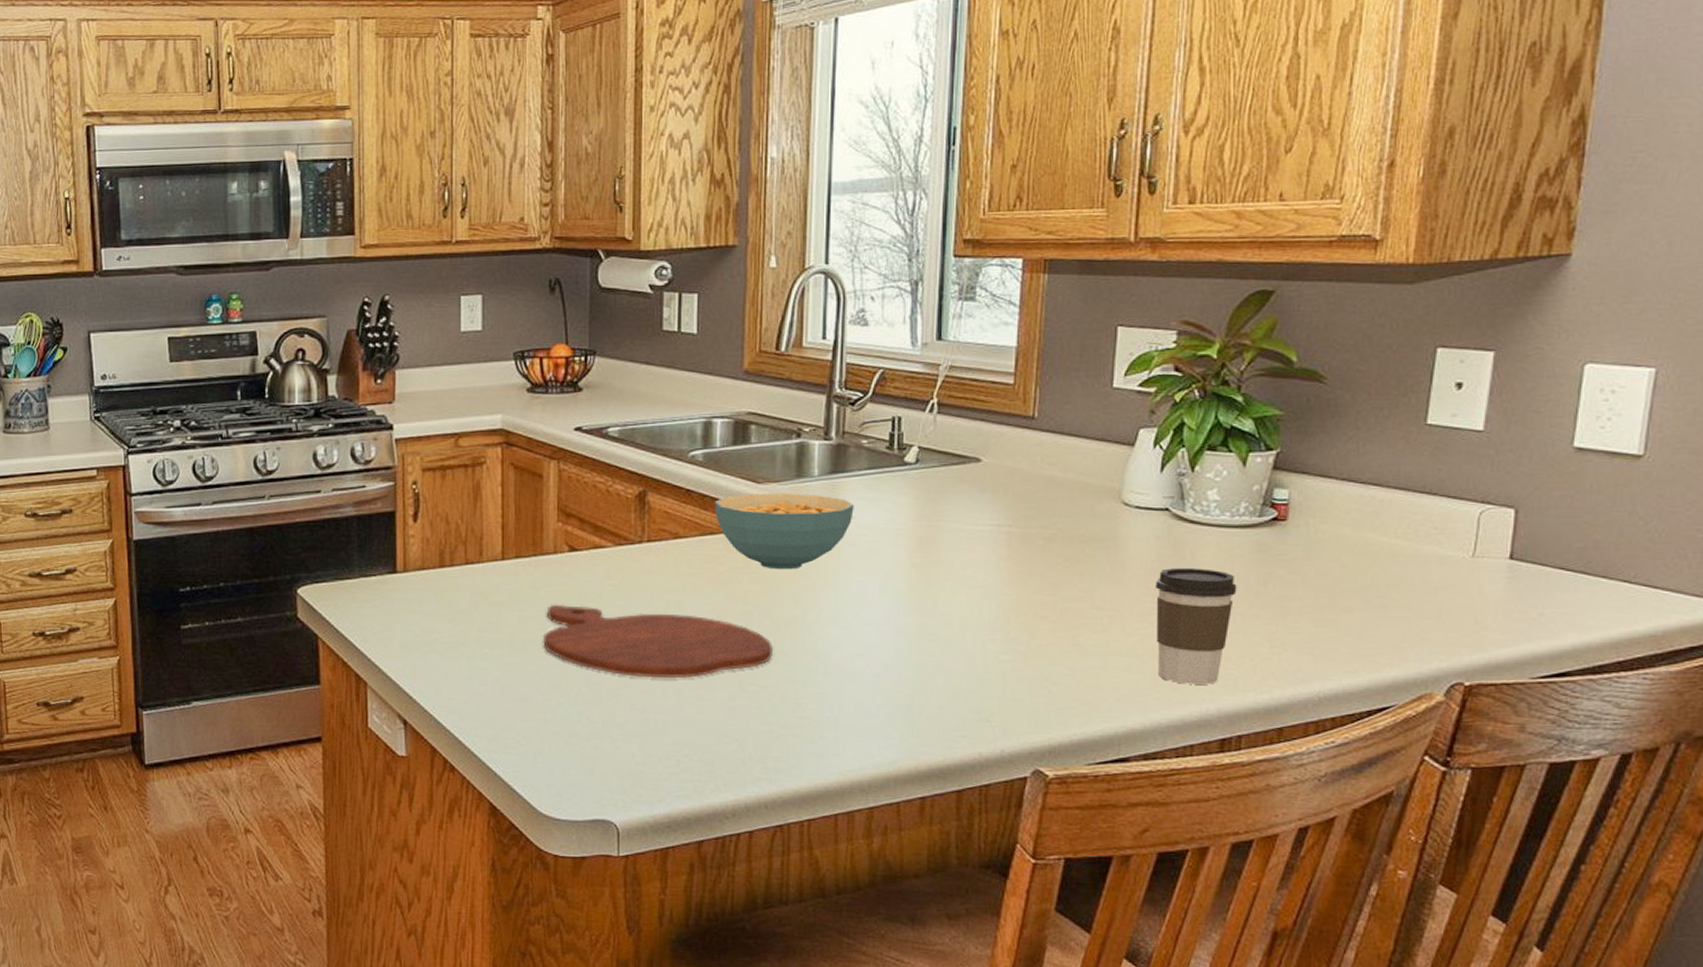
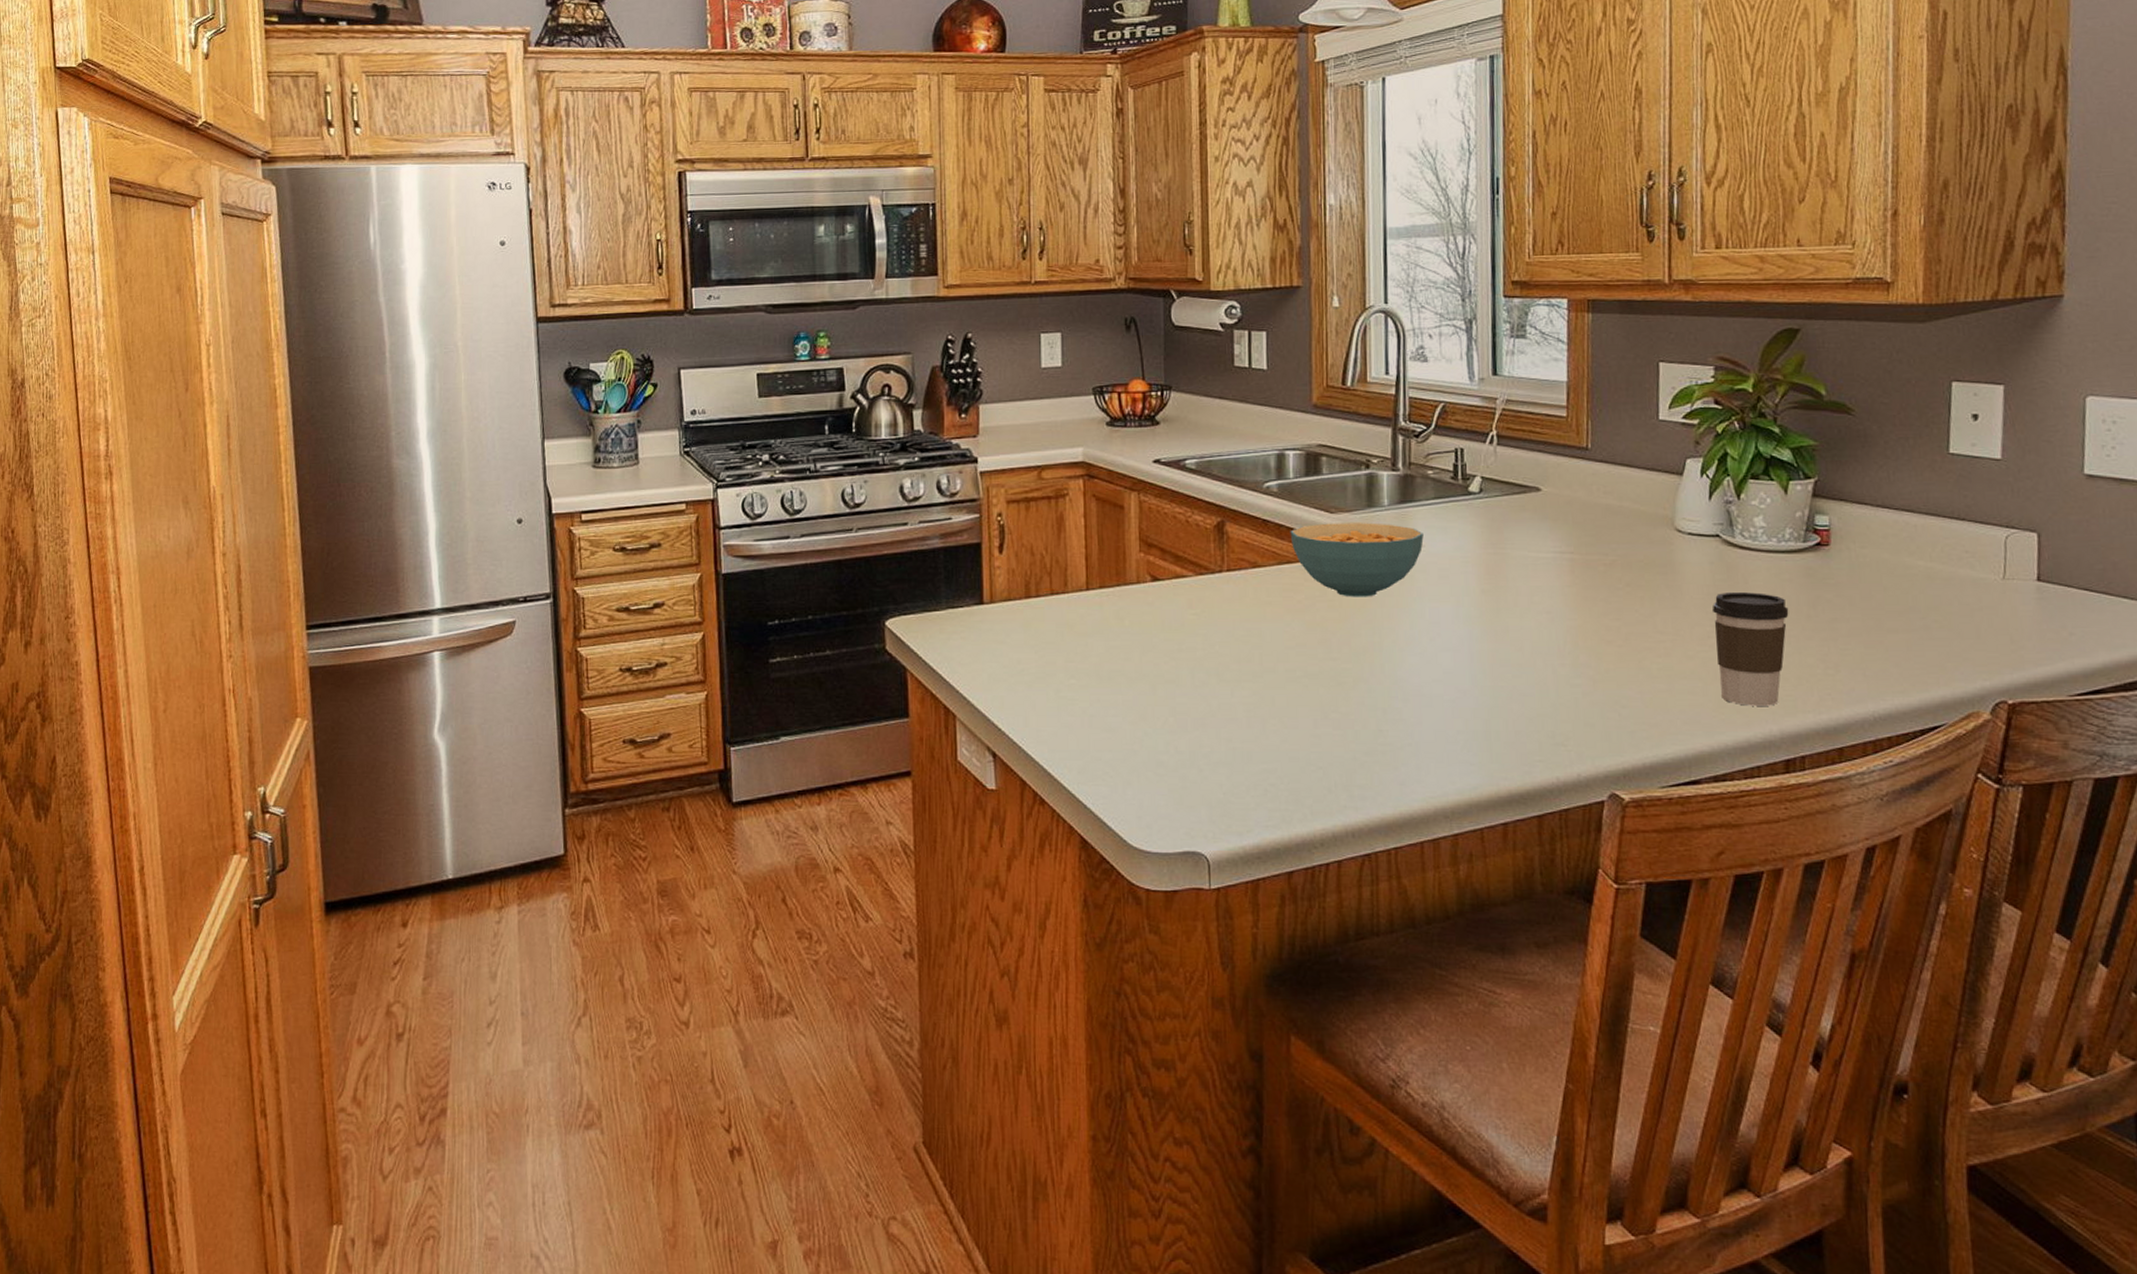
cutting board: present [542,604,773,679] -> none [1128,633,1353,707]

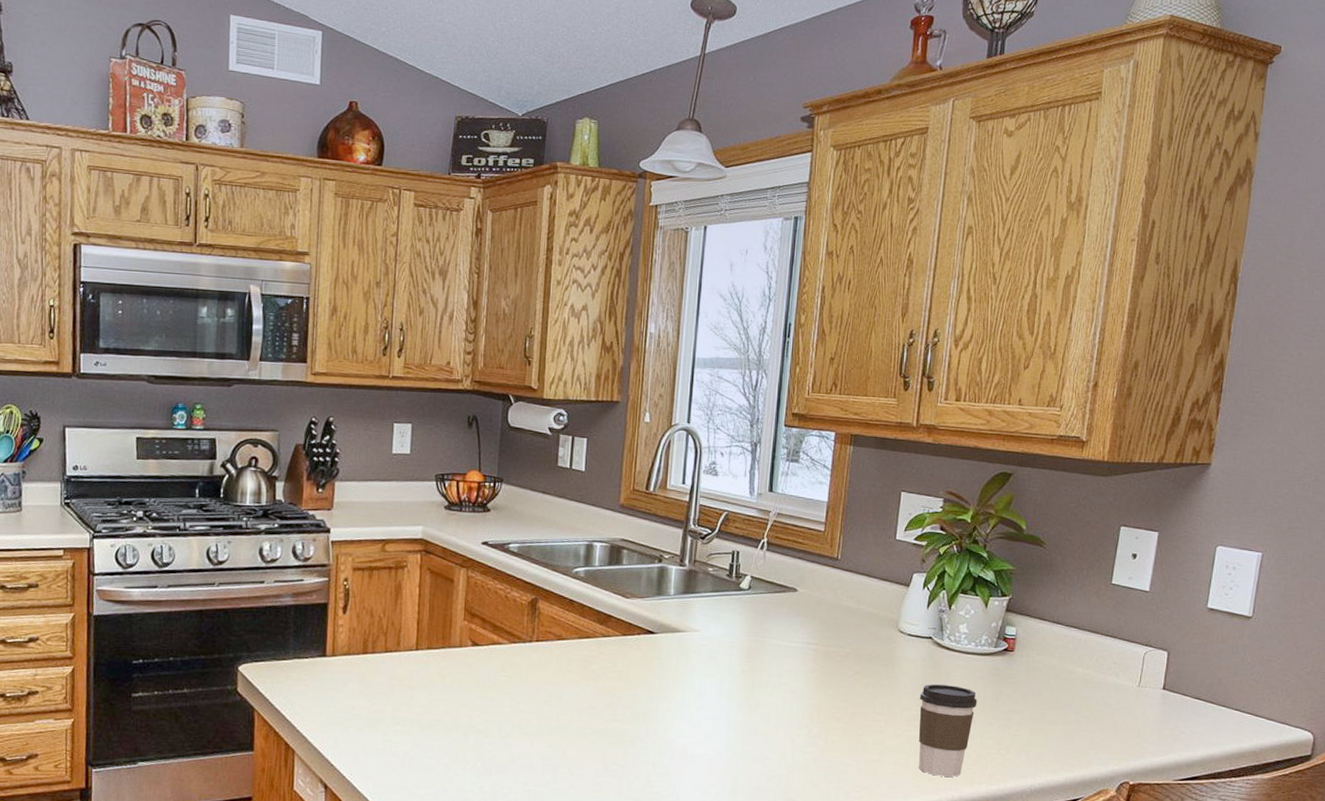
cereal bowl: present [1290,523,1424,597] -> none [591,606,700,671]

